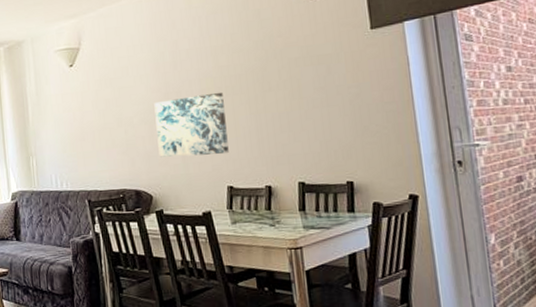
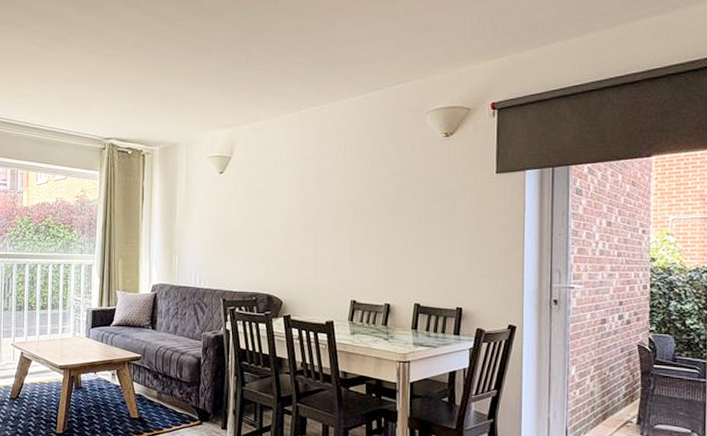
wall art: present [154,92,229,157] -> none [293,213,358,271]

